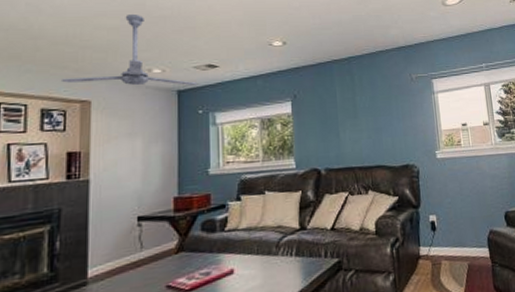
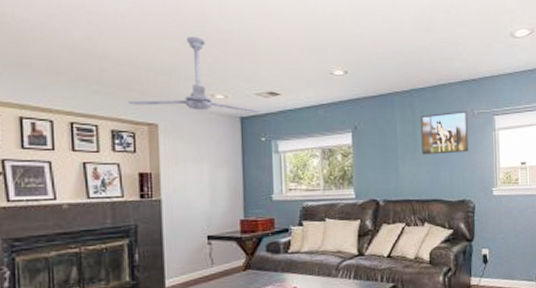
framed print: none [360,75,409,121] -> present [421,110,469,155]

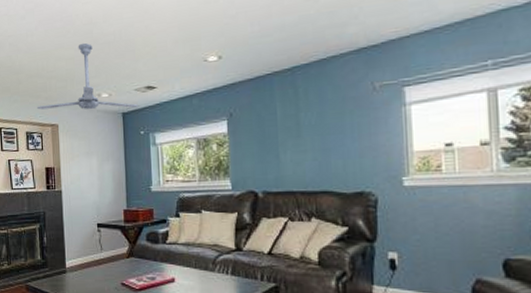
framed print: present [421,110,469,155] -> none [305,84,368,140]

